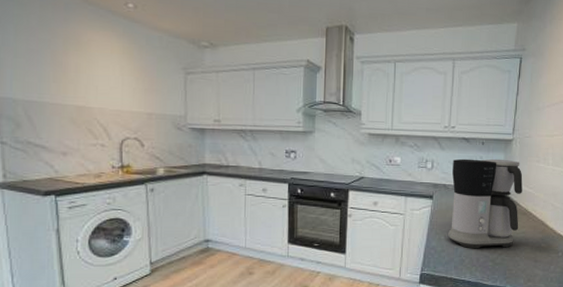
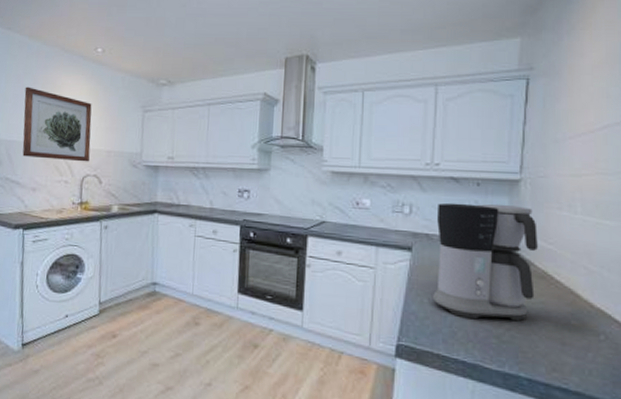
wall art: none [41,41,128,125] -> present [22,86,92,162]

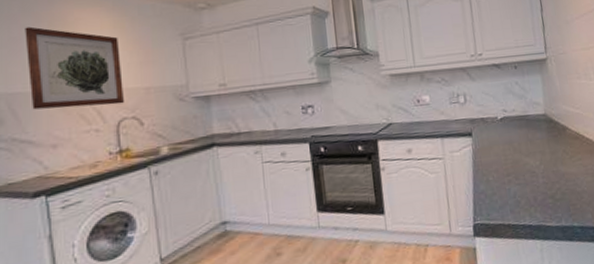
coffee maker: present [433,202,538,321] -> none [486,81,574,187]

